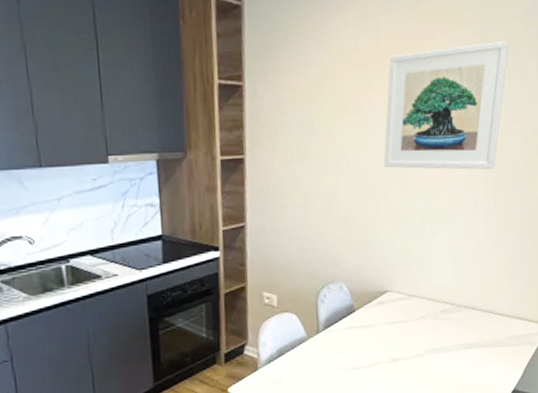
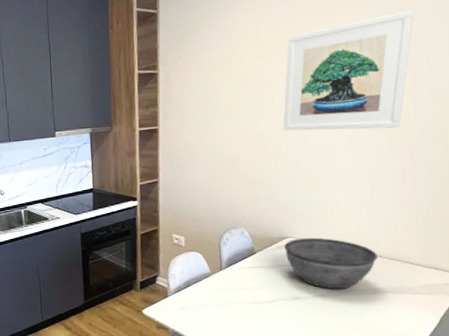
bowl: none [384,290,472,348] -> present [284,237,378,290]

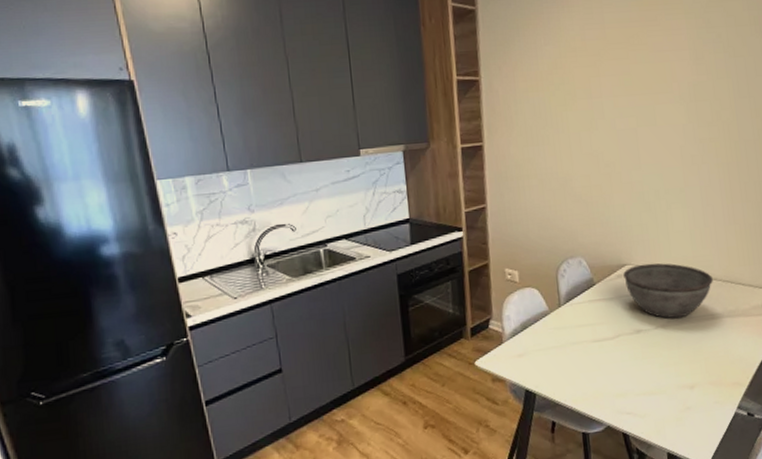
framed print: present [283,10,415,131] -> none [615,22,732,148]

